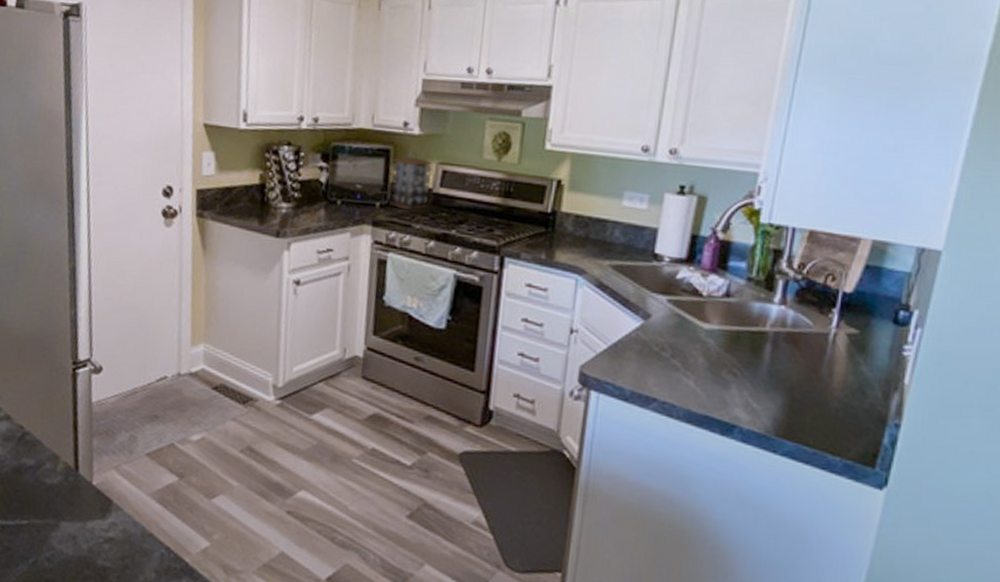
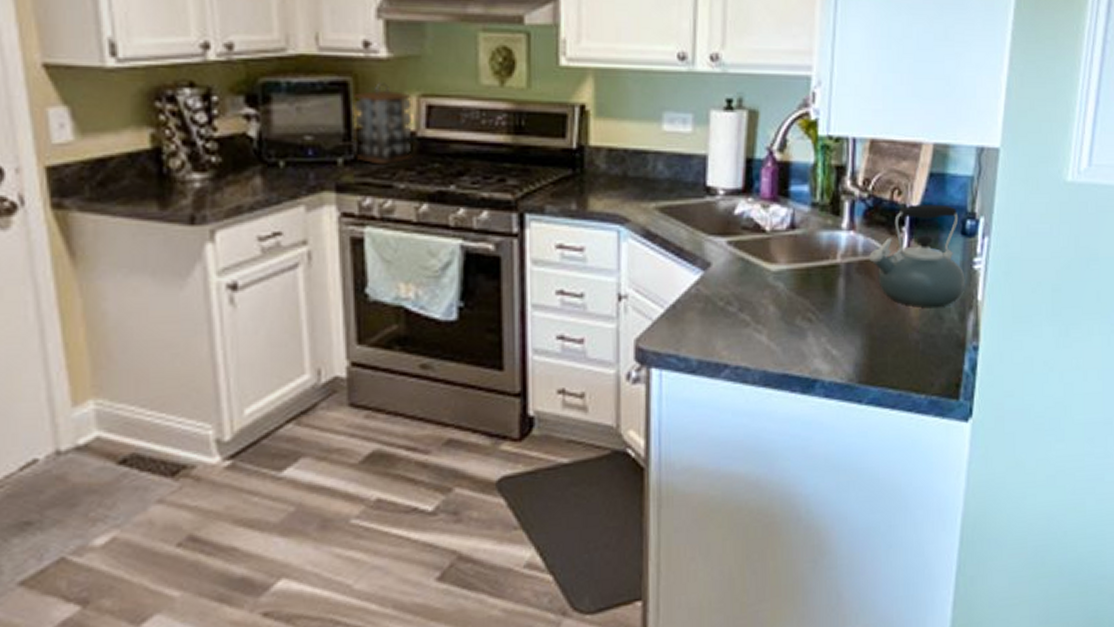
kettle: none [796,291,893,384] -> present [868,204,965,308]

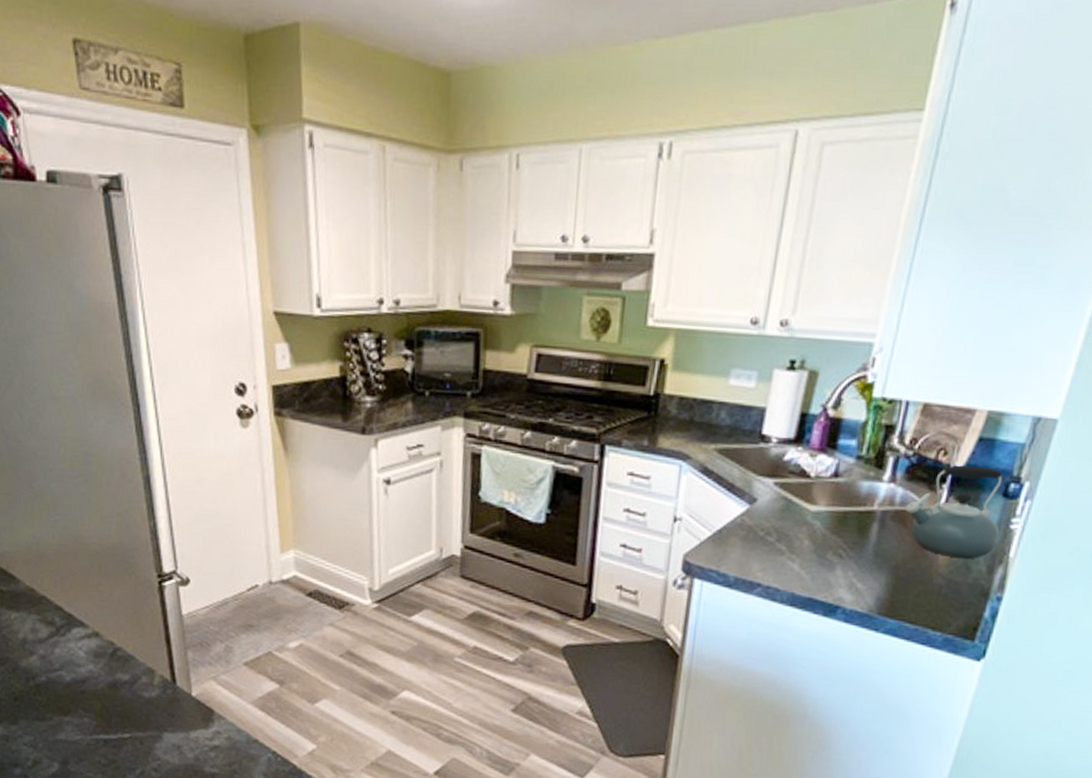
spice rack: present [354,83,413,165] -> none [481,334,526,399]

